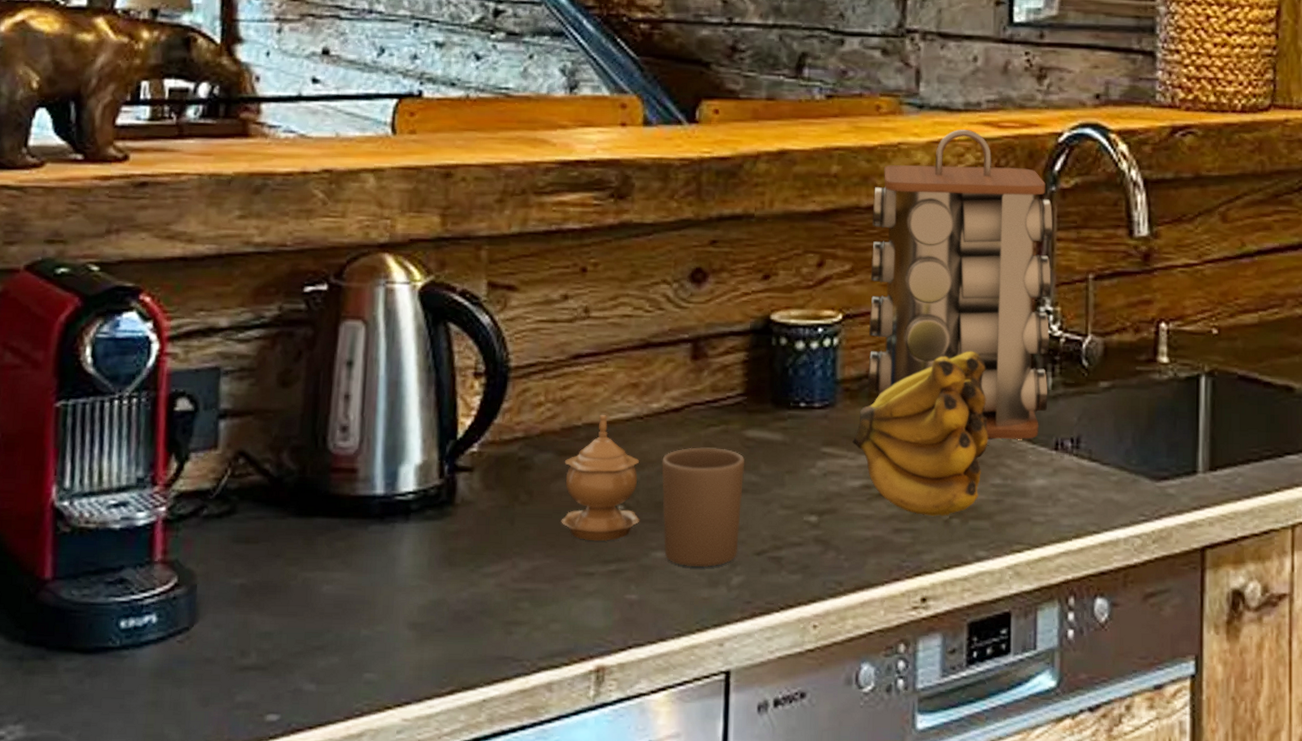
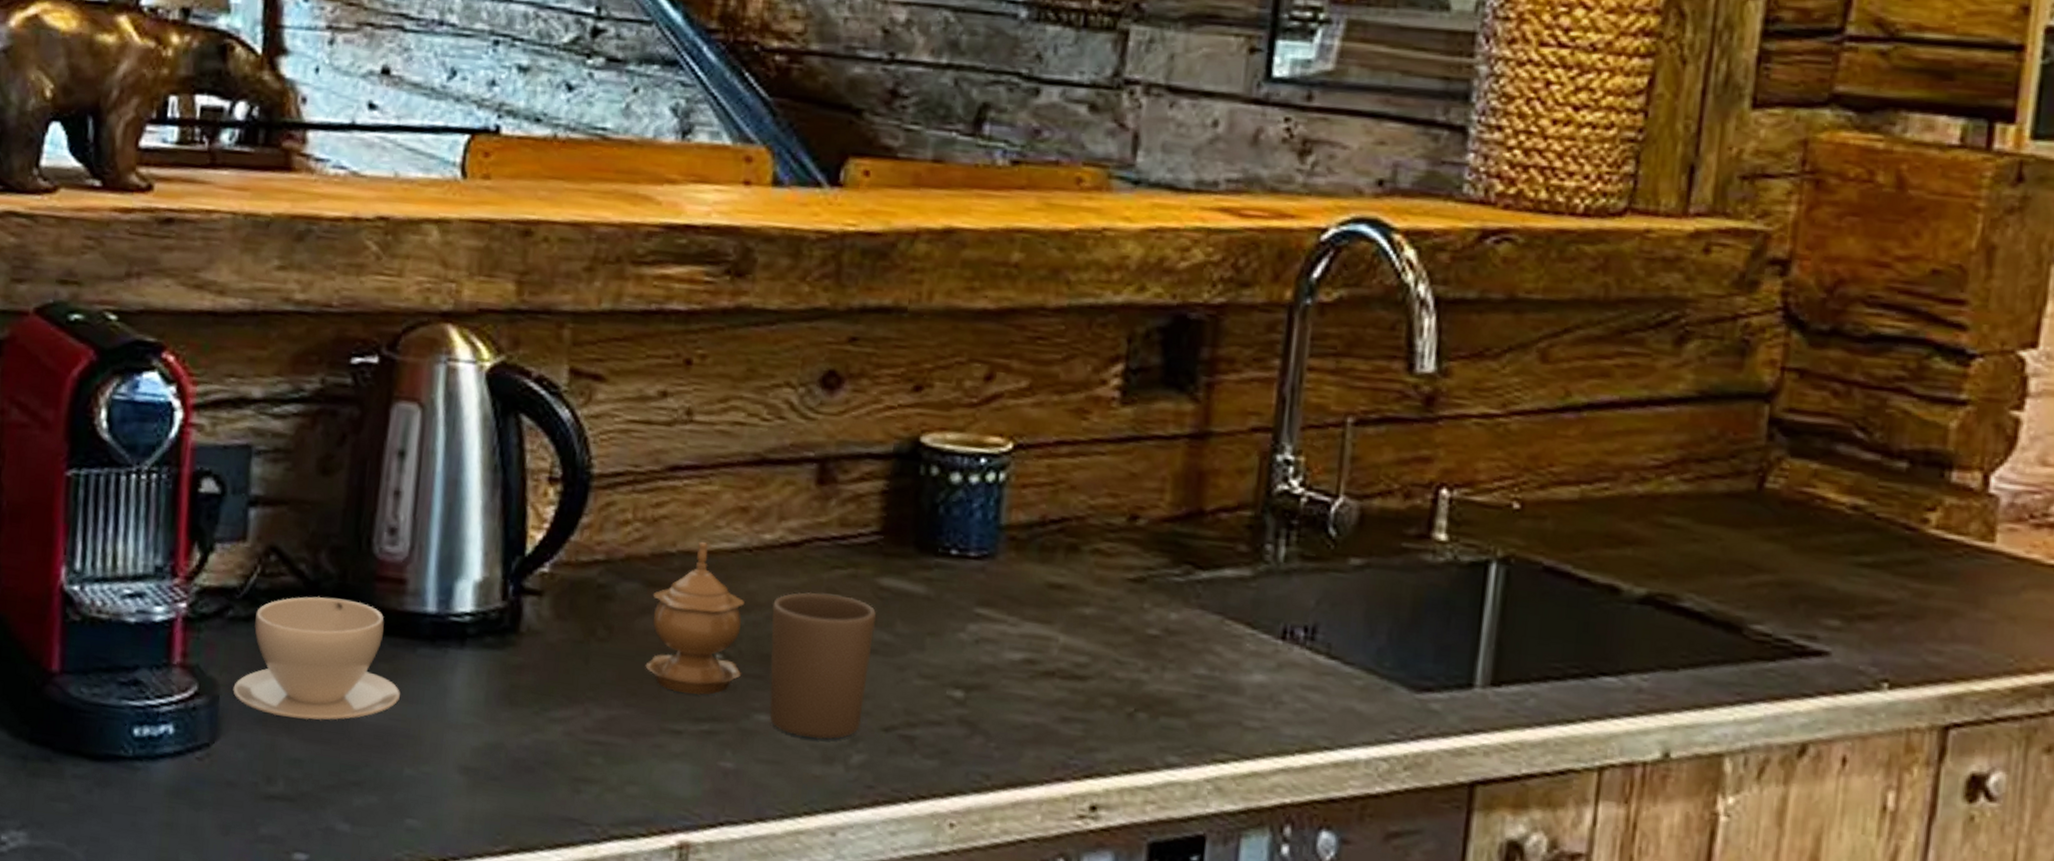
teacup: none [208,490,356,598] -> present [232,596,401,721]
banana: present [851,351,988,517] -> none [1014,503,1198,709]
spice rack: present [867,129,1053,440] -> none [1039,215,1305,622]

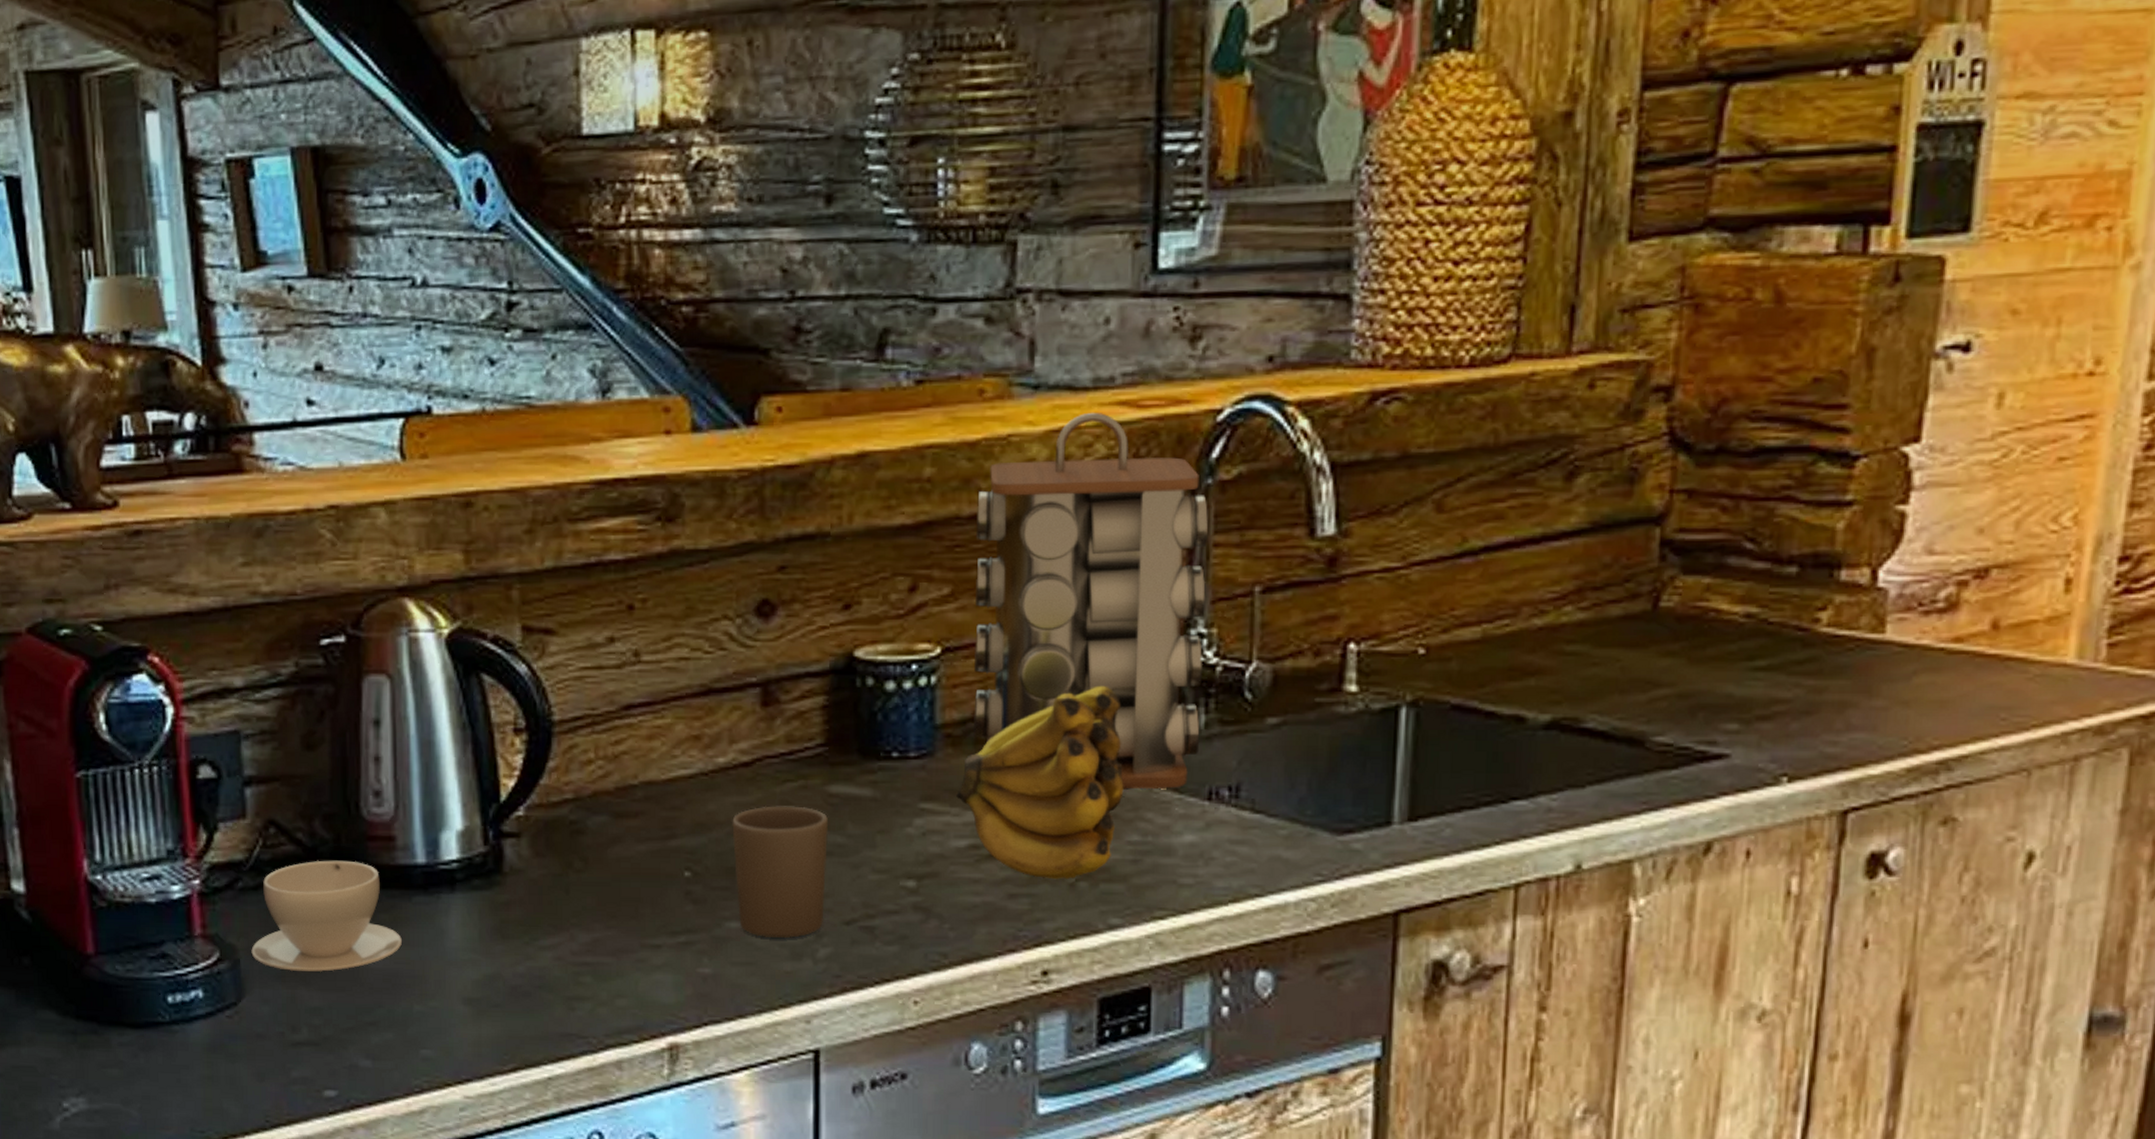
sugar bowl: present [645,541,746,696] -> none [621,771,710,912]
banana: none [1014,503,1198,709] -> present [955,685,1124,880]
spice rack: none [1039,215,1305,622] -> present [973,412,1208,790]

